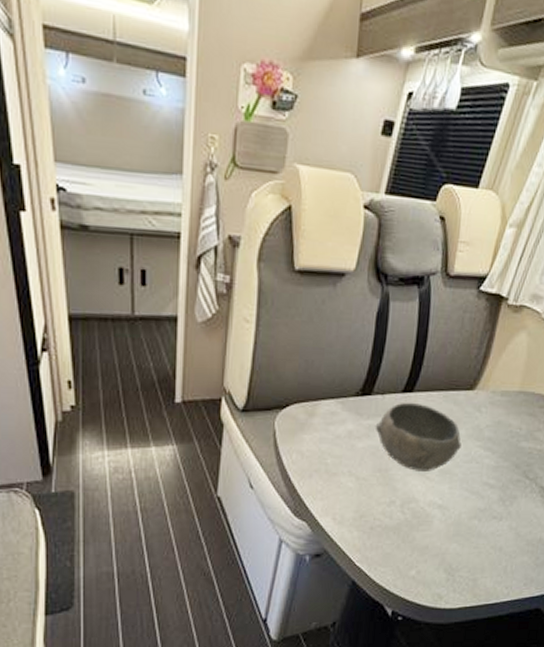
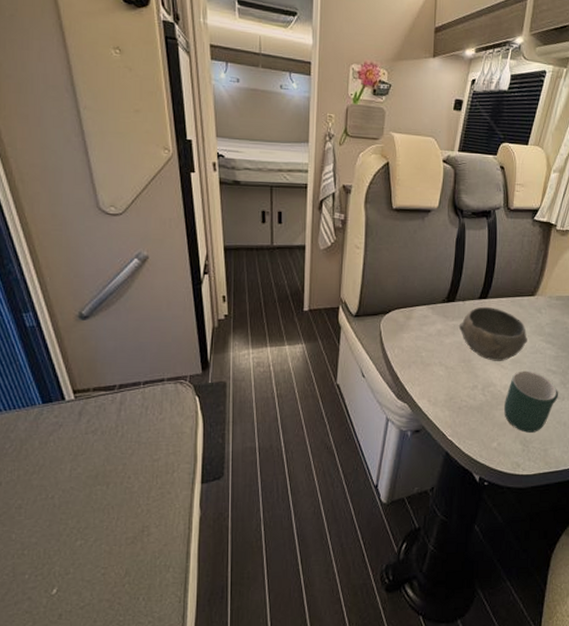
mug: none [427,484,496,559] -> present [504,371,559,433]

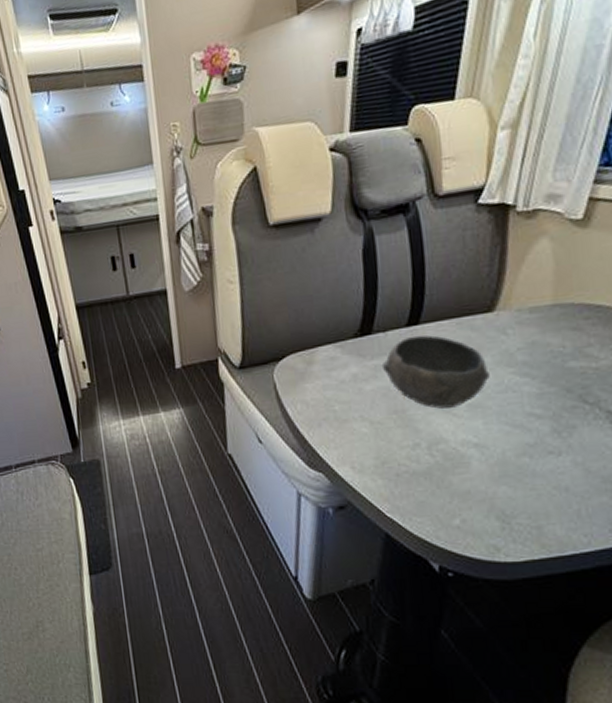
mug: present [504,371,559,433] -> none [464,417,552,504]

